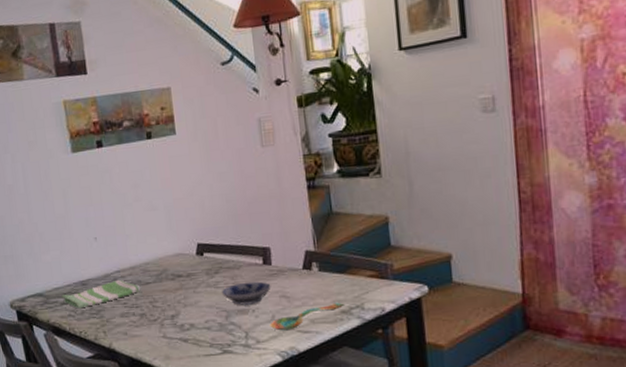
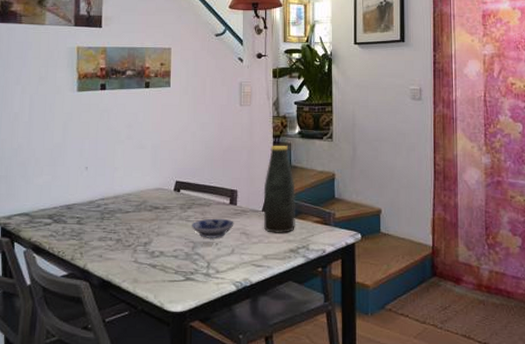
dish towel: present [61,279,141,309] -> none [46,206,121,230]
spoon: present [269,302,344,331] -> none [229,242,293,264]
bottle: none [301,189,345,294] -> present [263,146,295,233]

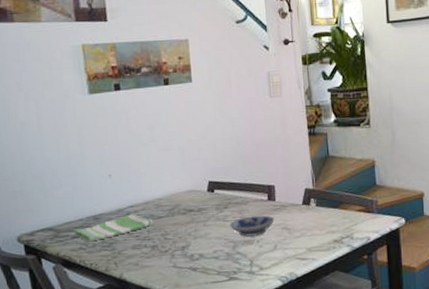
dish towel: none [46,206,121,230] -> present [73,214,153,242]
bottle: present [263,146,295,233] -> none [302,136,338,226]

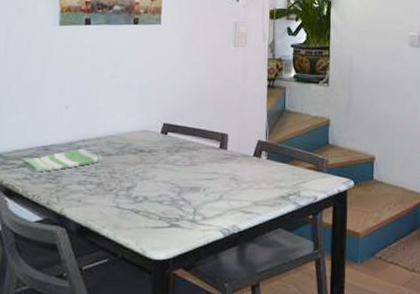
bowl: present [230,215,275,237] -> none [179,163,224,185]

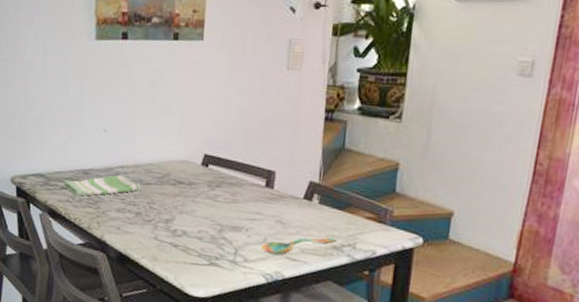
spoon: none [217,188,284,210] -> present [260,237,337,256]

